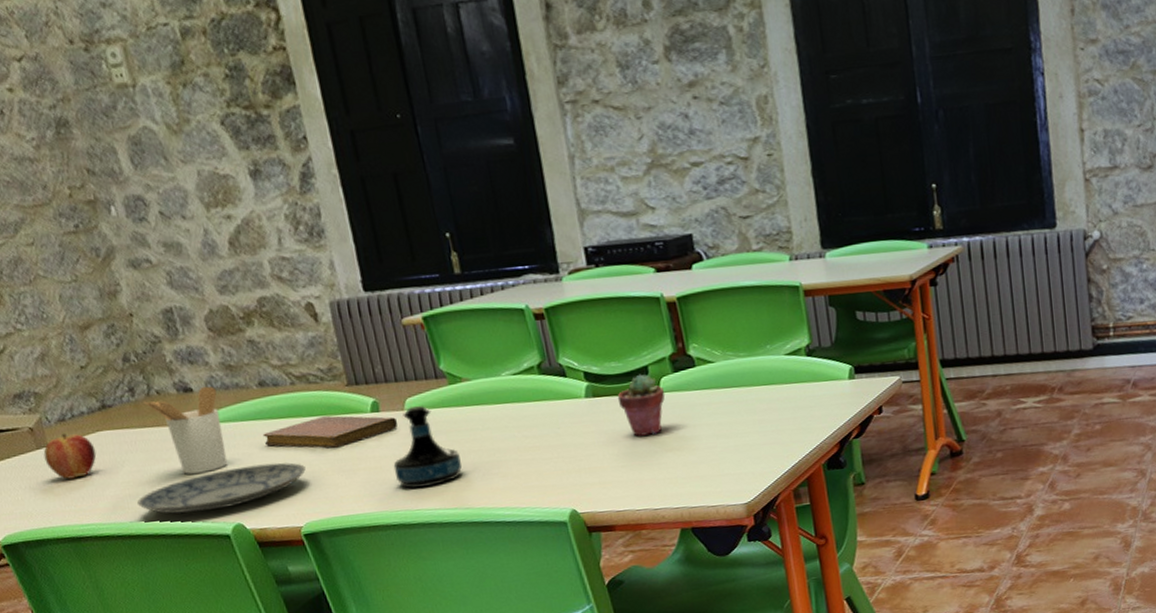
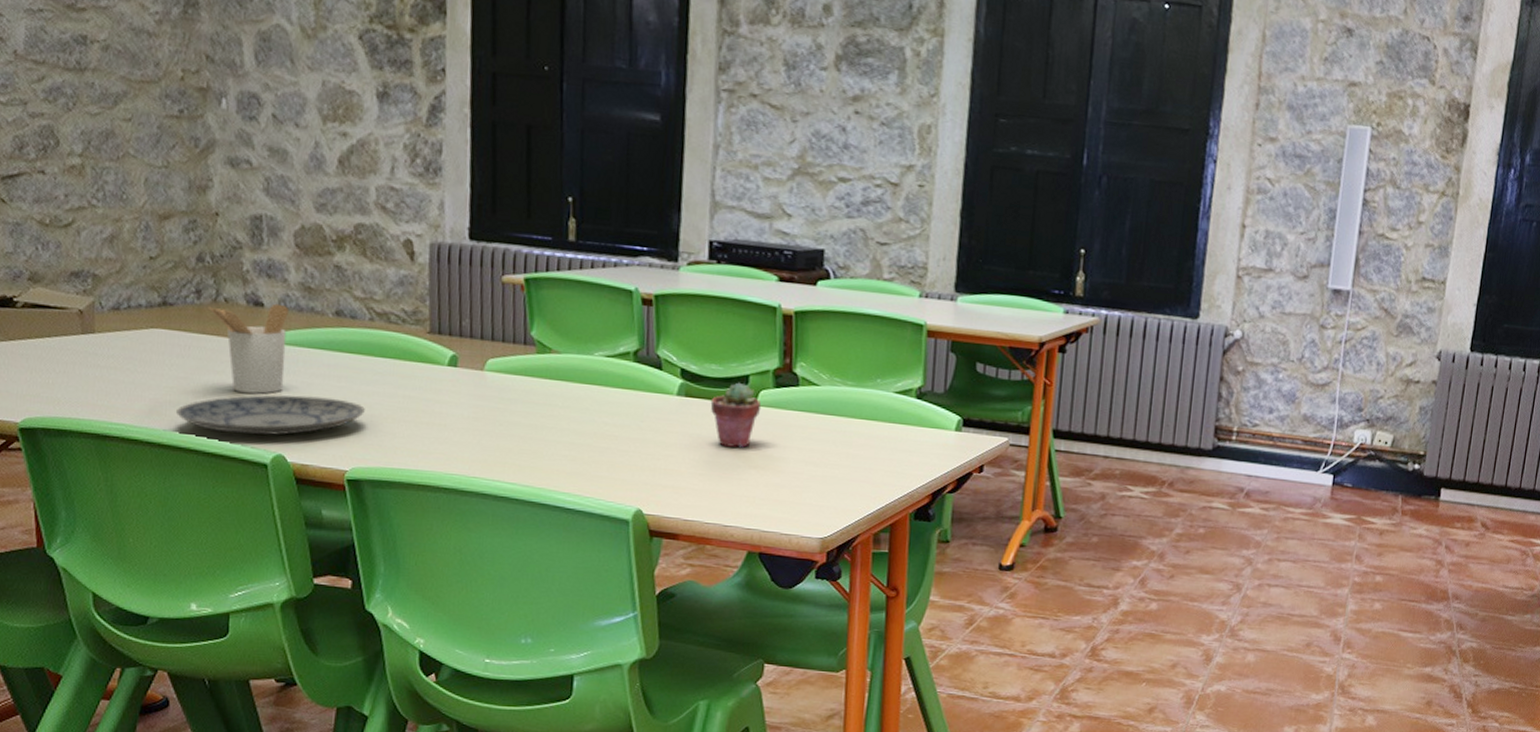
apple: present [43,433,97,480] -> none [87,322,145,373]
notebook: present [262,415,398,449] -> none [327,360,474,396]
tequila bottle: present [393,405,463,489] -> none [458,367,532,456]

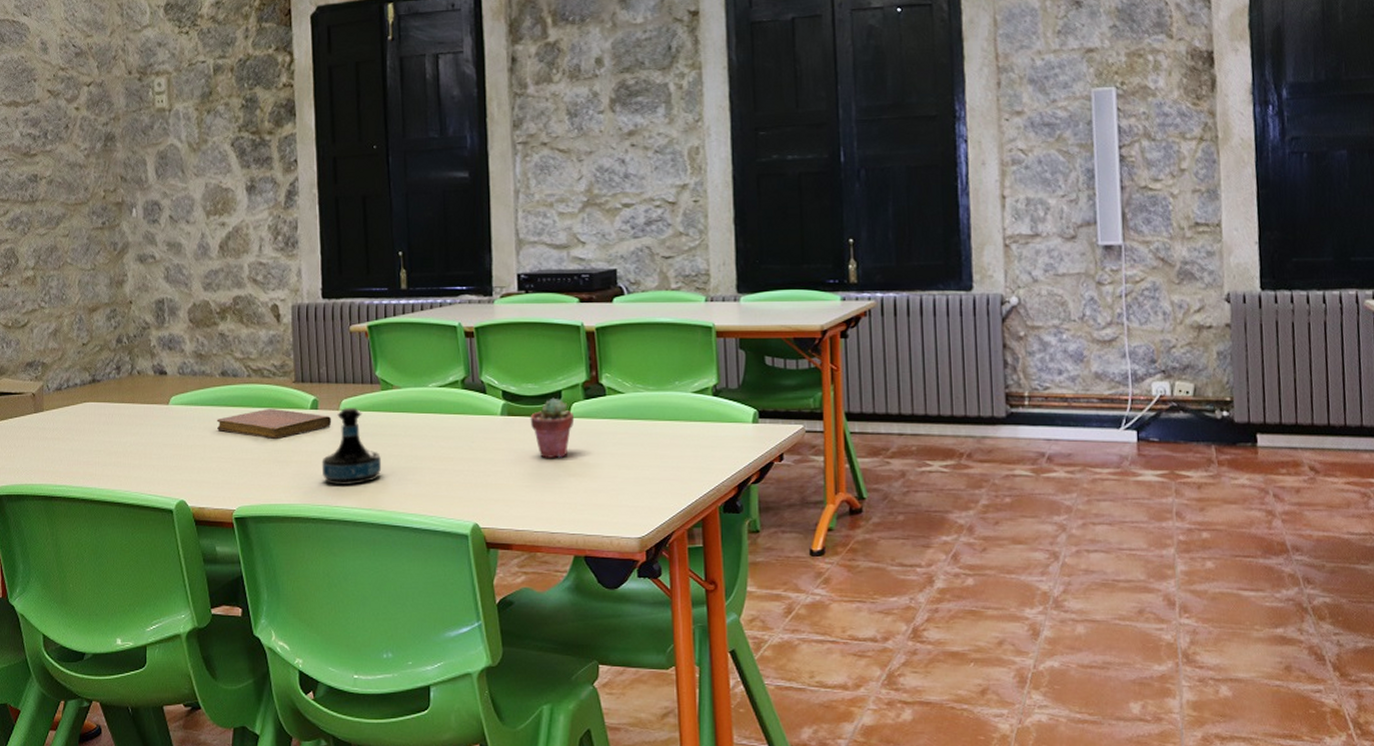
plate: present [176,395,365,436] -> none [104,447,247,485]
utensil holder: present [207,303,290,394] -> none [125,371,187,449]
notebook: none [327,360,474,396] -> present [216,409,332,439]
tequila bottle: none [458,367,532,456] -> present [321,407,382,486]

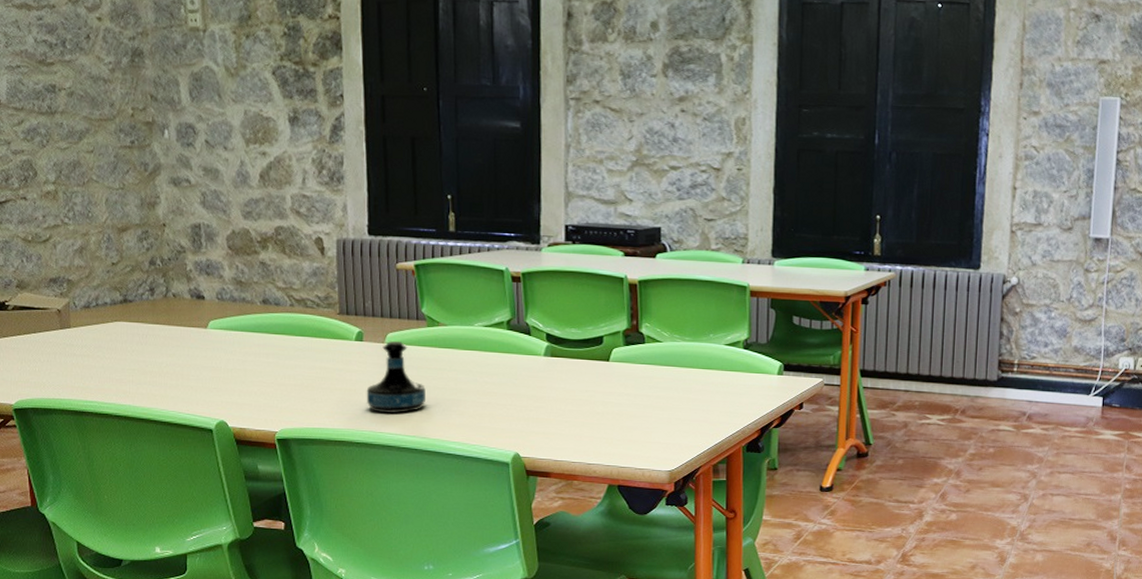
notebook: present [216,409,332,439] -> none [258,338,377,367]
potted succulent: present [530,397,575,458] -> none [572,342,615,397]

